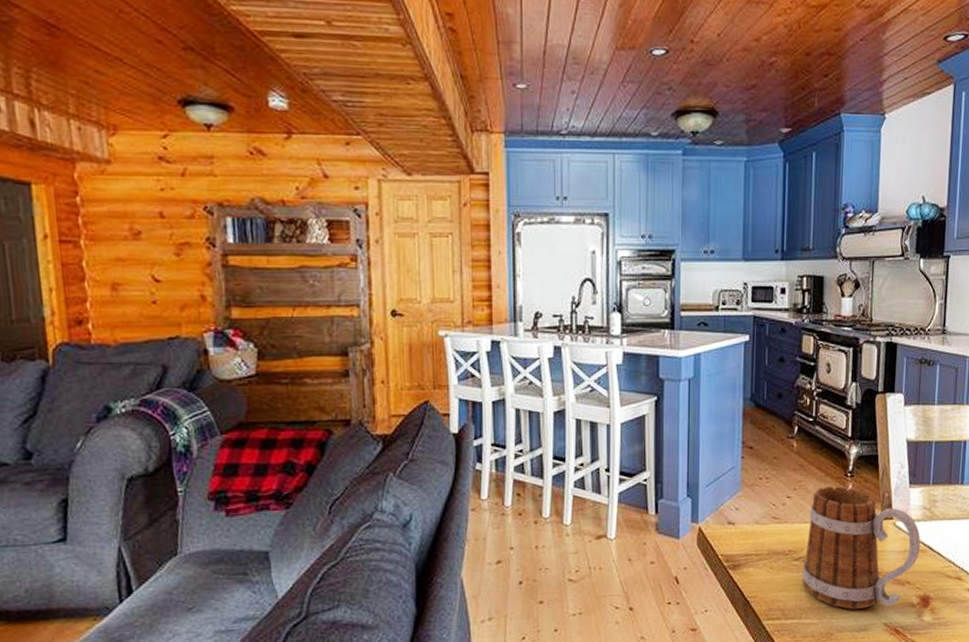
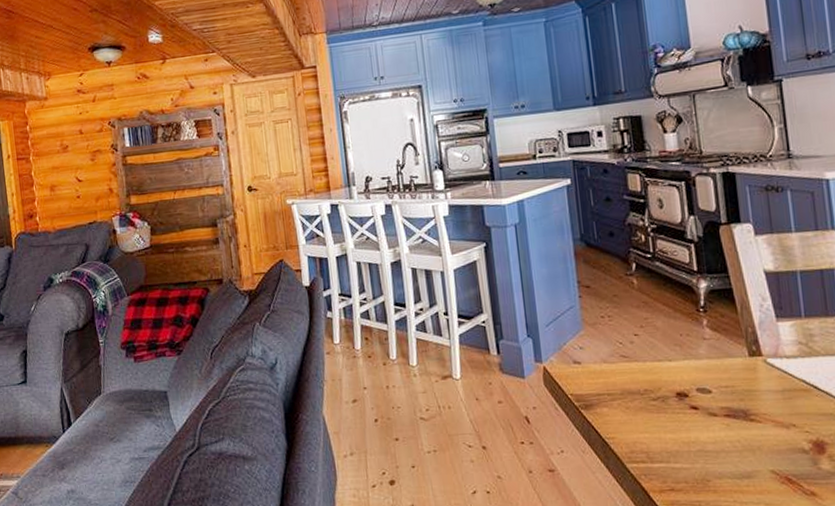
mug: present [802,486,921,610] -> none [662,322,803,455]

